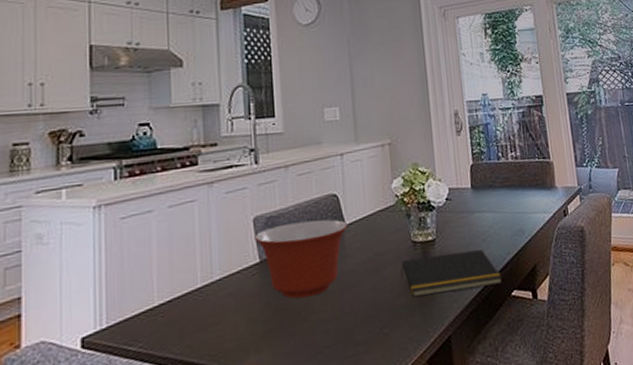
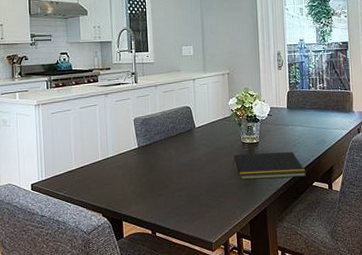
mixing bowl: present [254,219,348,299] -> none [134,123,197,173]

